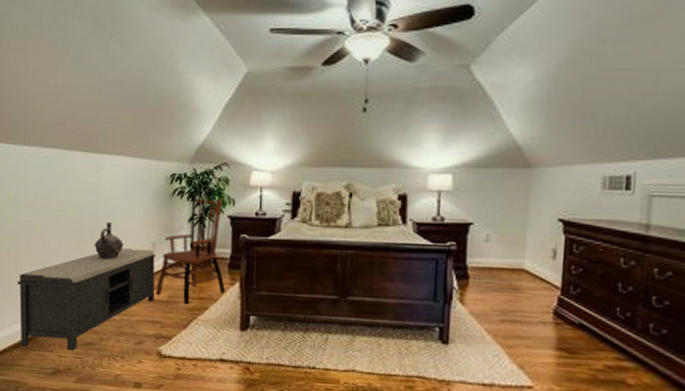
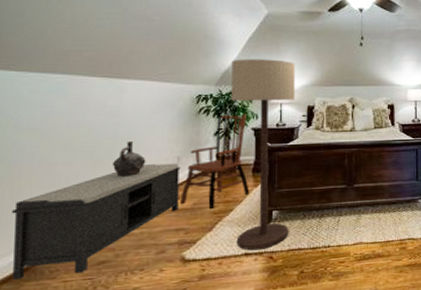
floor lamp: none [206,131,278,358] -> present [231,59,295,251]

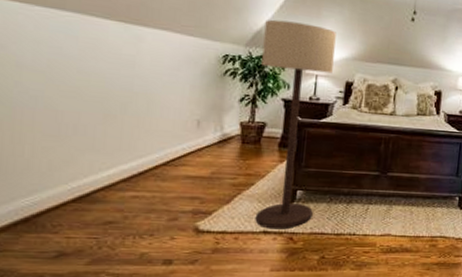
bench: present [12,163,181,280] -> none [12,124,200,231]
vessel: present [112,140,146,177] -> none [124,96,163,135]
armchair: present [180,112,250,209] -> none [197,76,277,180]

